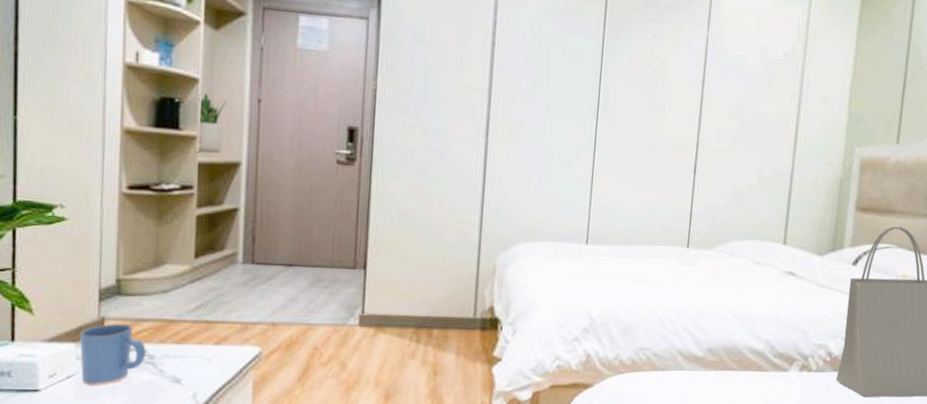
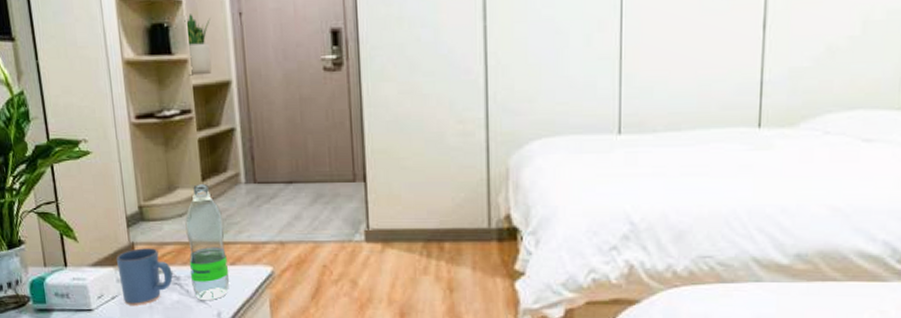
bottle: none [166,261,214,382] -> present [185,184,229,301]

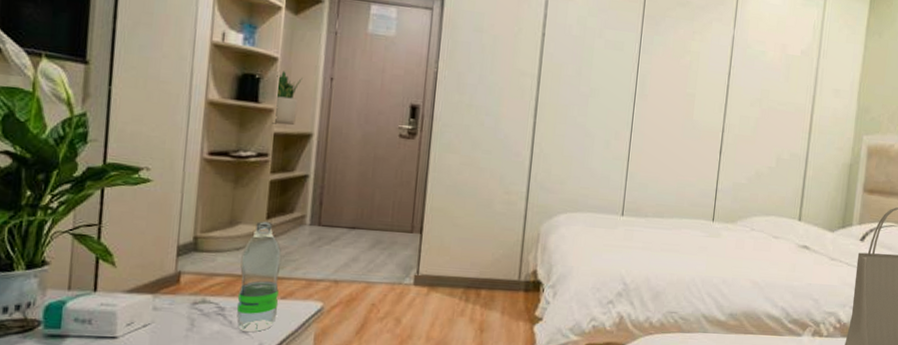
mug: present [115,248,173,305] -> none [156,277,218,334]

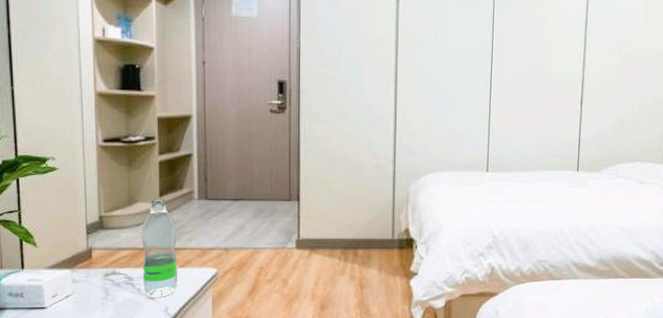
planter: present [272,71,303,126] -> none [154,59,177,110]

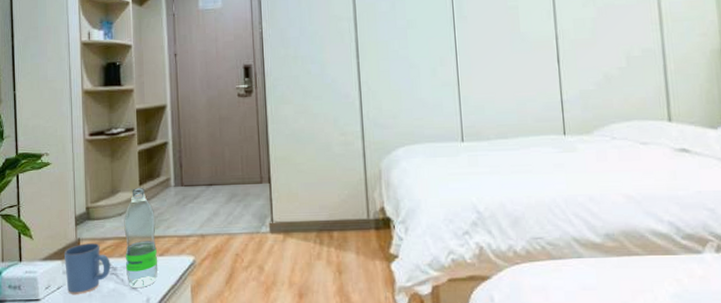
mug: none [73,253,126,303] -> present [63,243,111,294]

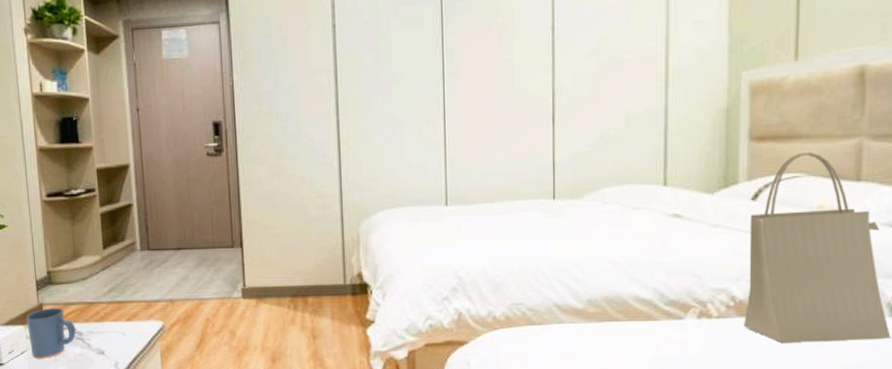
bottle: present [124,188,158,289] -> none [88,252,126,353]

